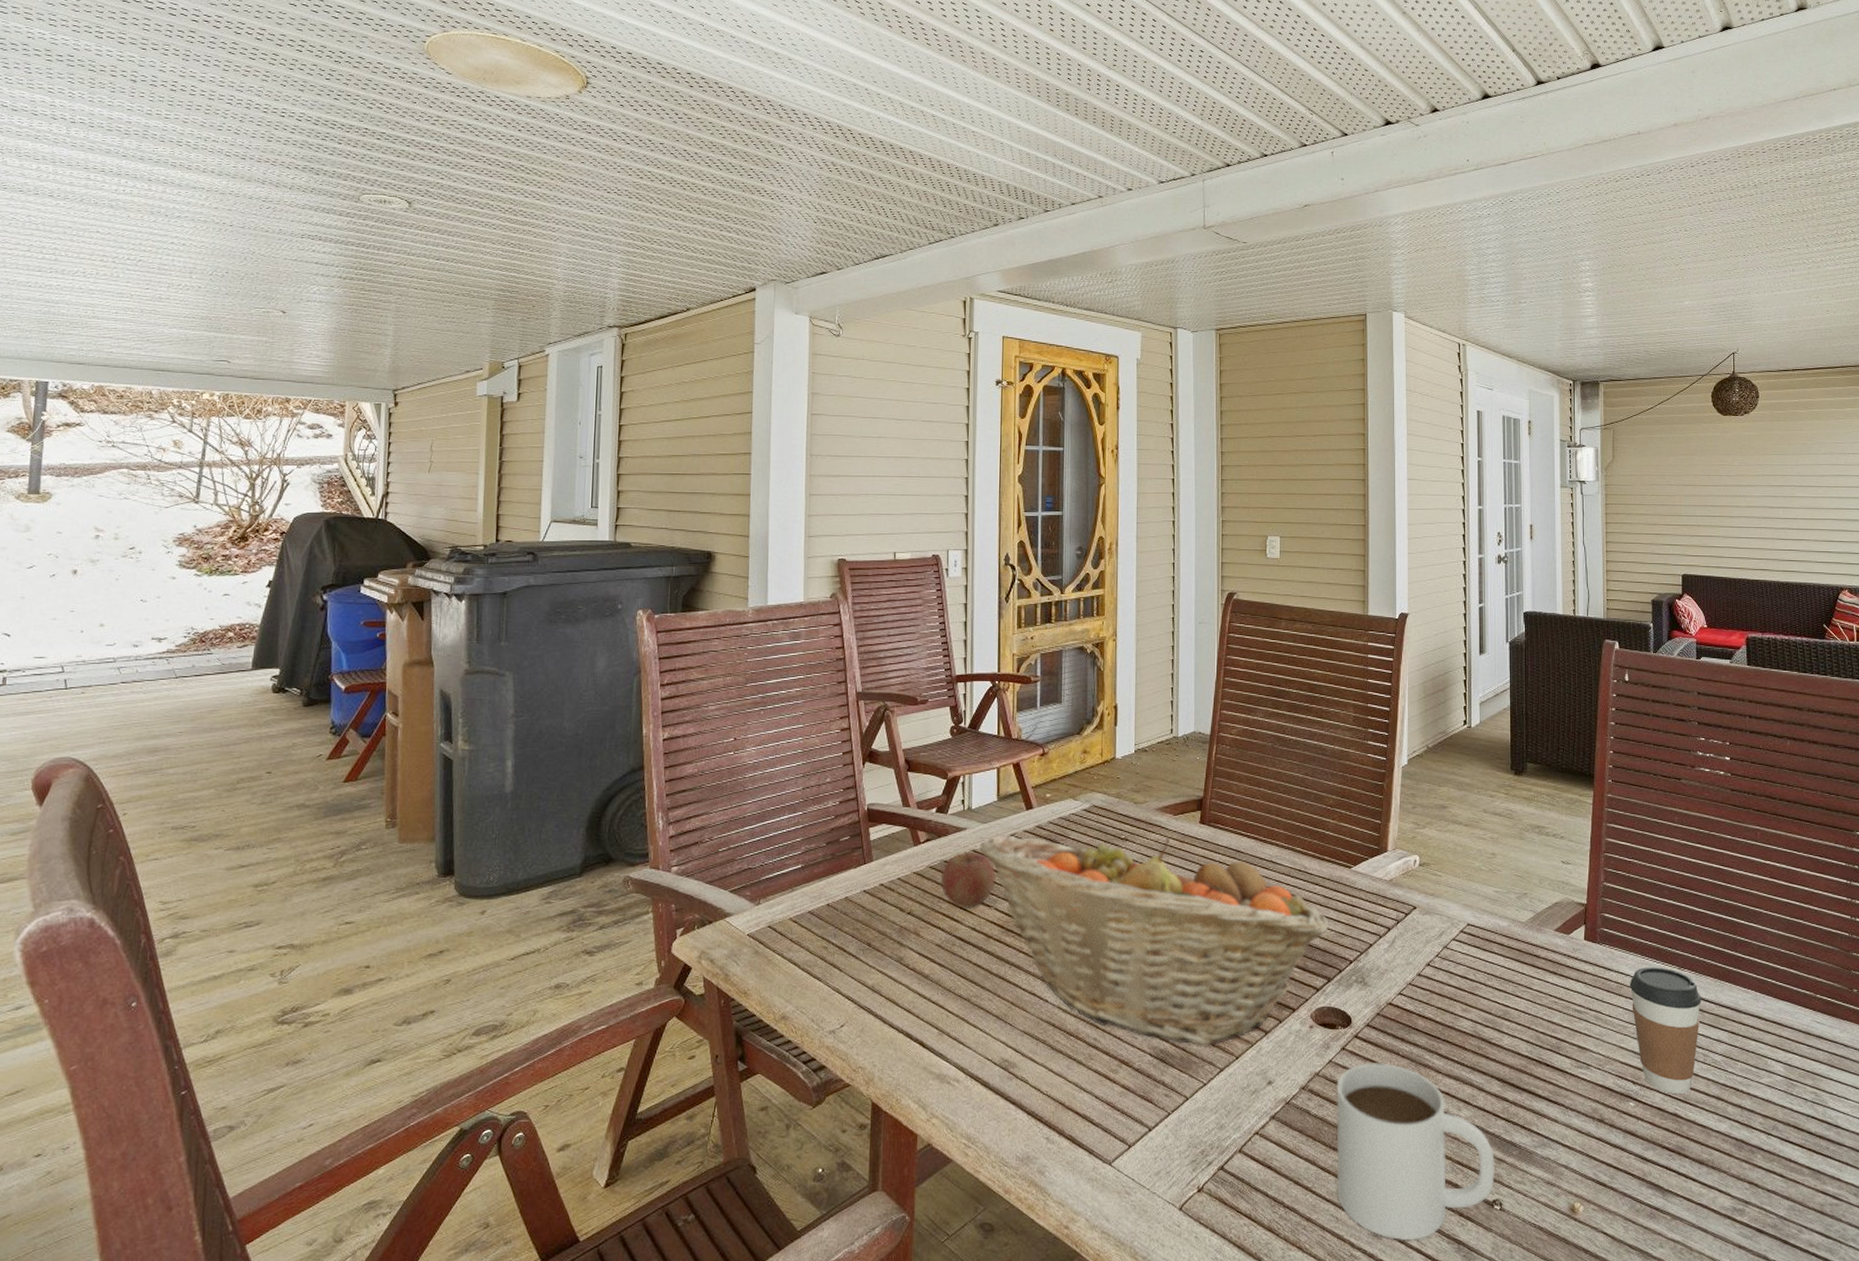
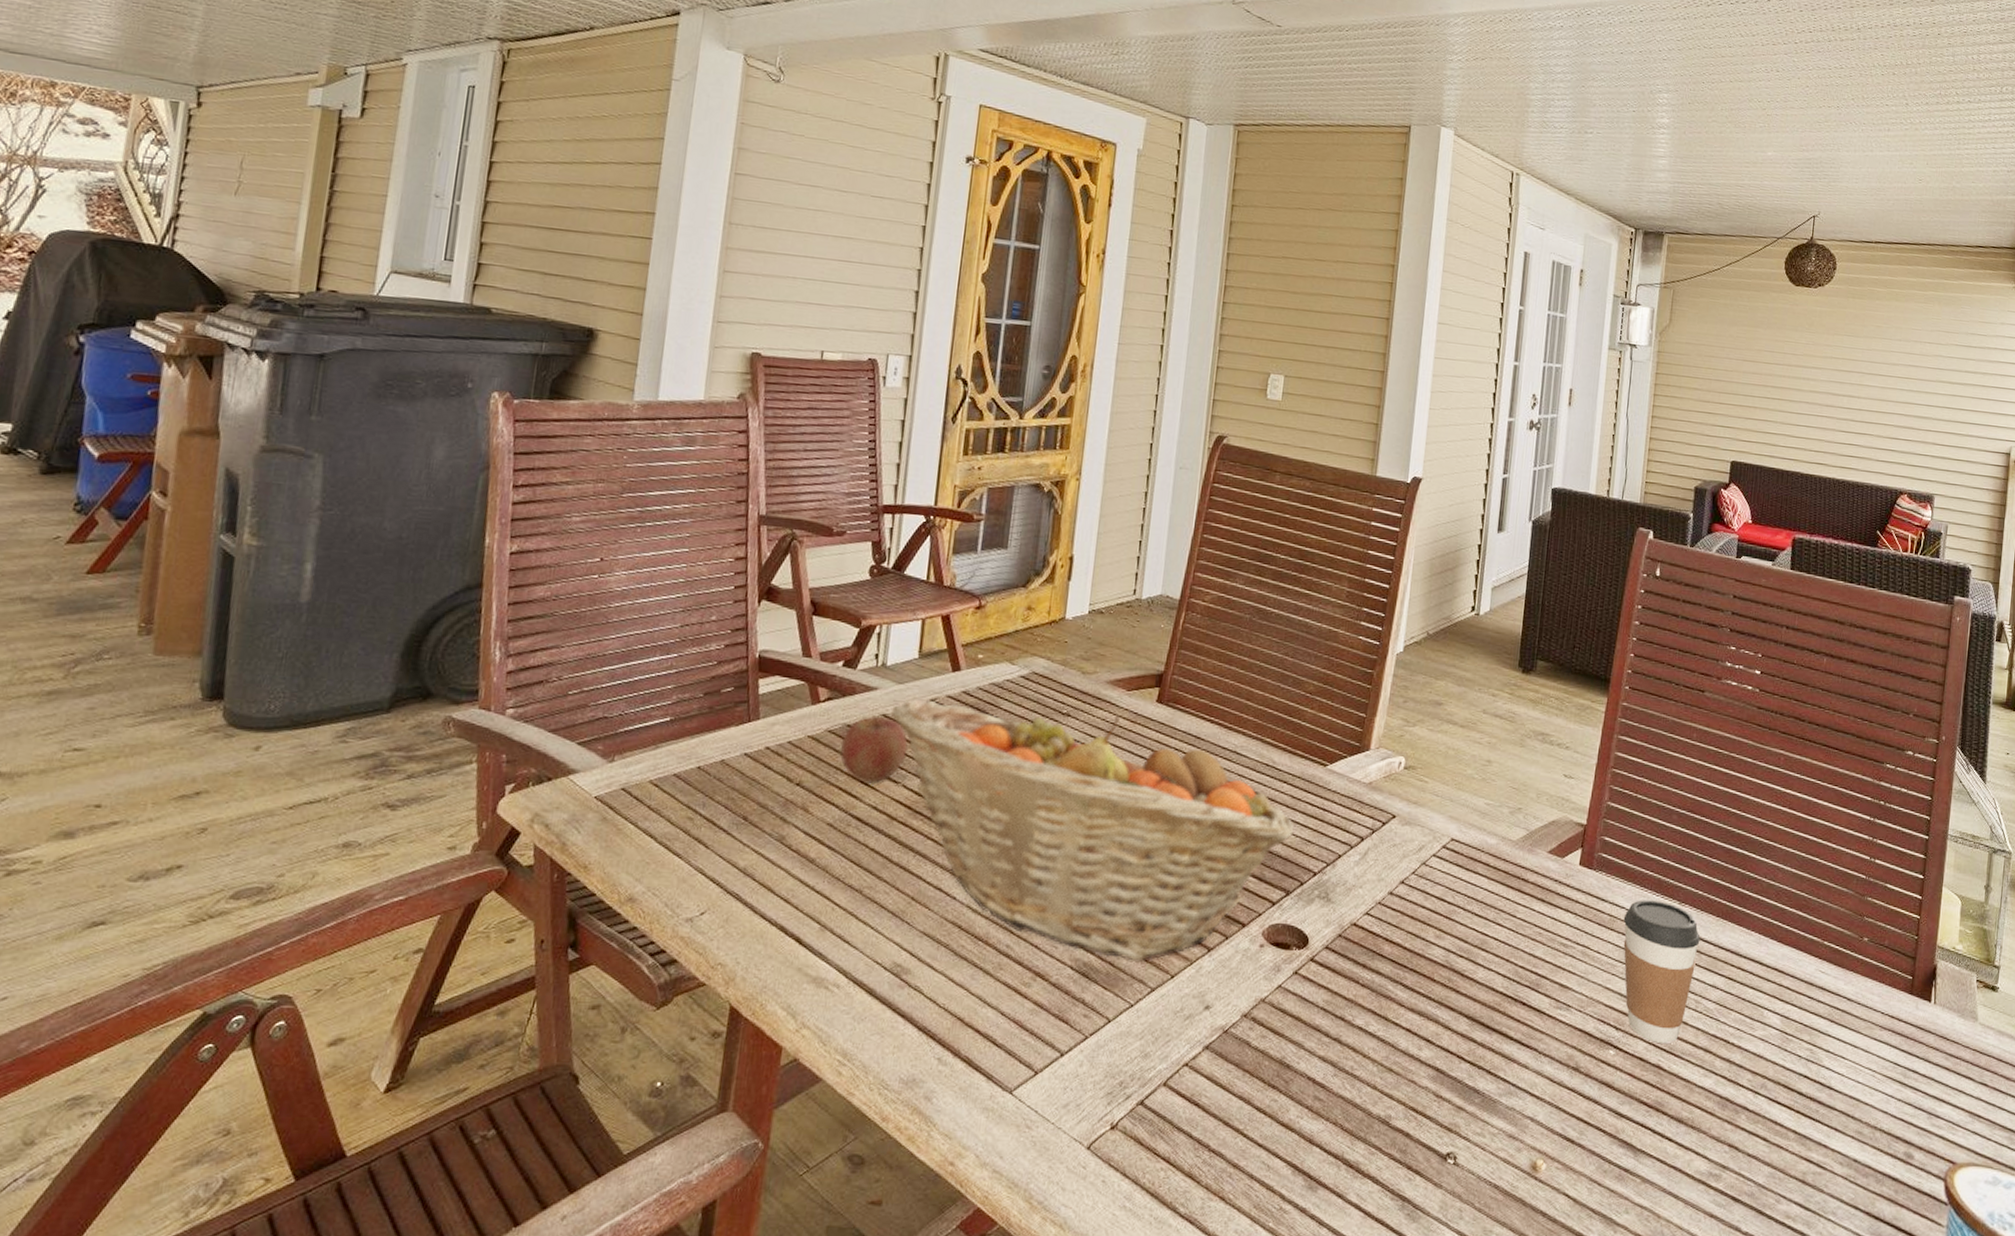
mug: present [1336,1063,1495,1241] -> none [1271,990,1454,1195]

